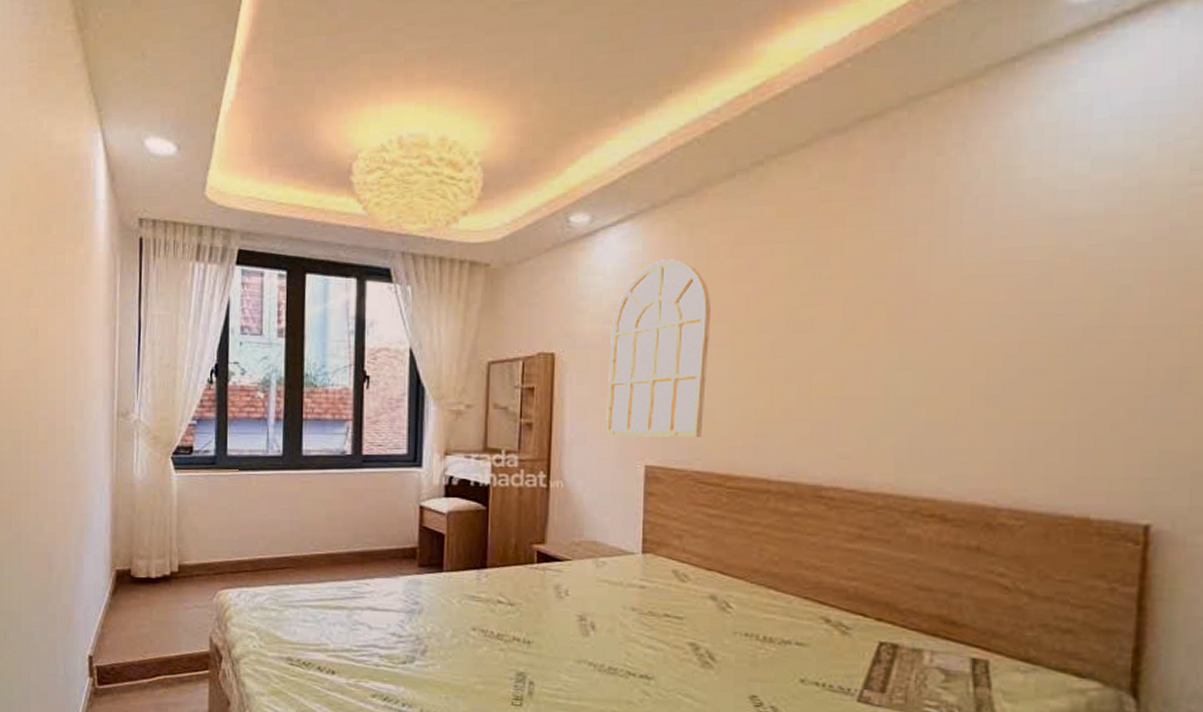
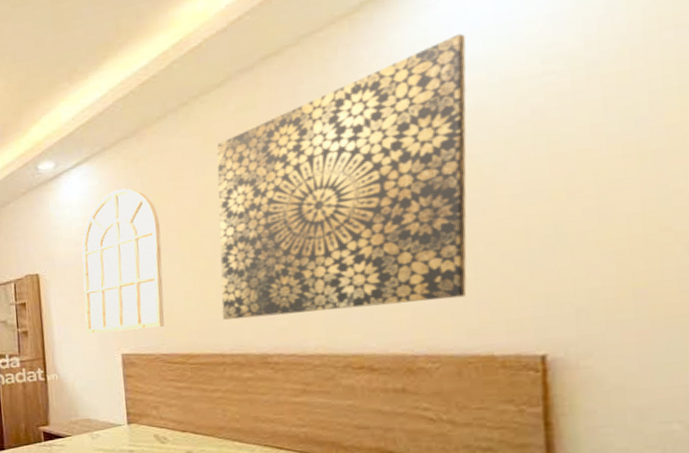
wall art: none [774,120,1107,444] -> present [216,33,467,320]

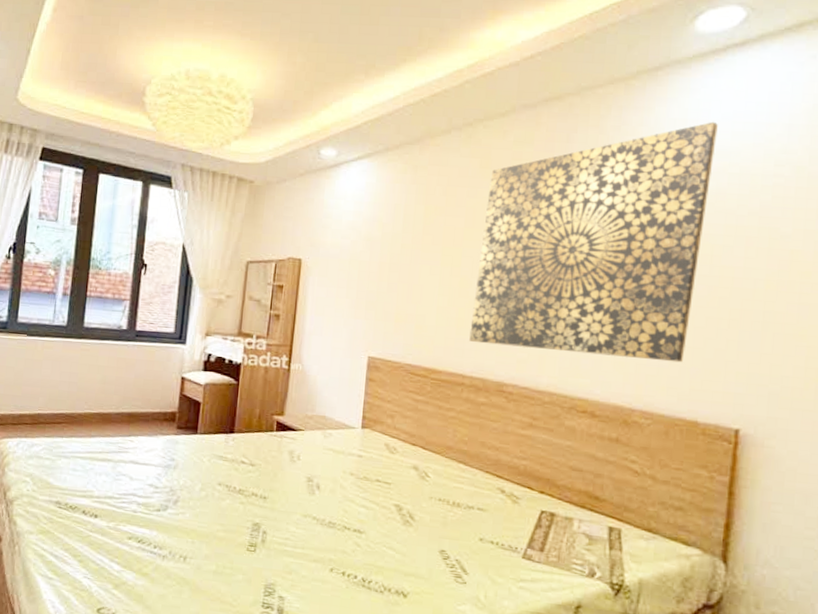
mirror: present [81,188,164,334] -> none [338,192,427,337]

